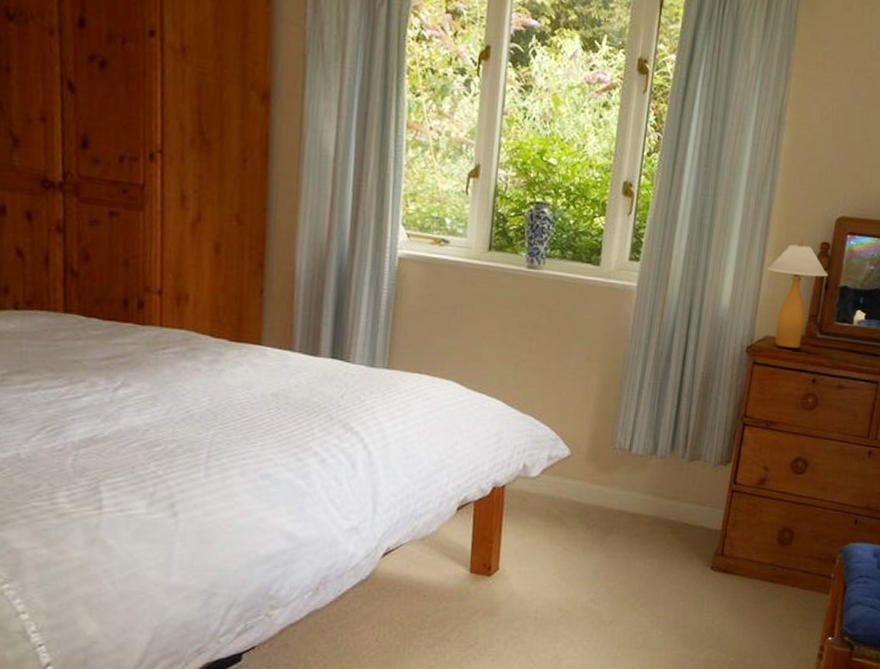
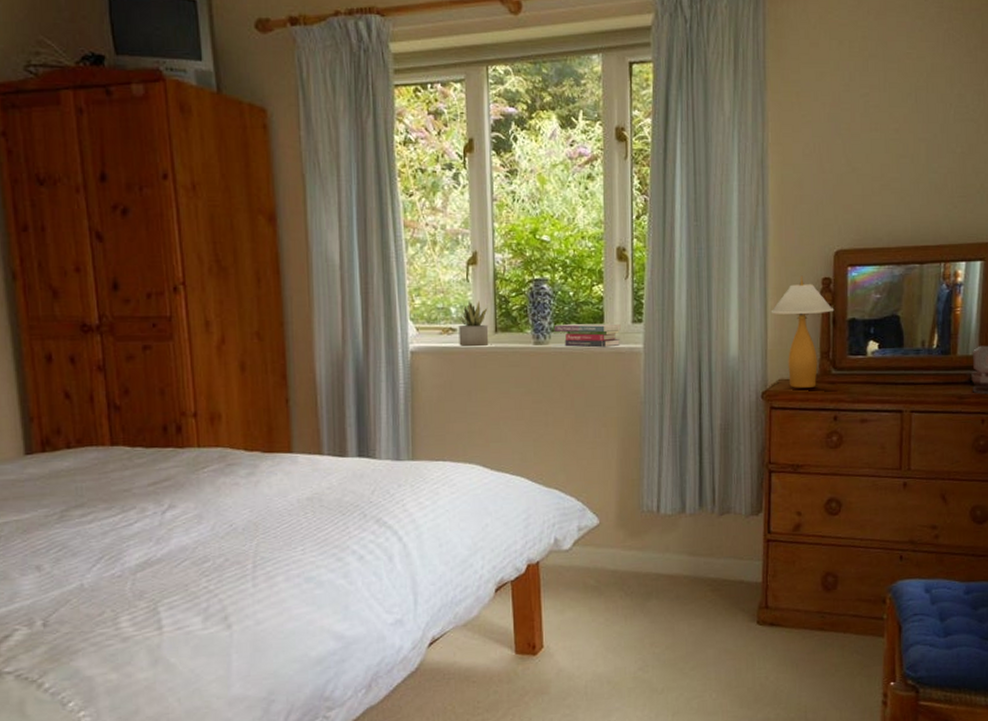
succulent plant: none [450,214,485,263] -> present [458,301,489,347]
books: none [550,251,617,282] -> present [555,323,621,348]

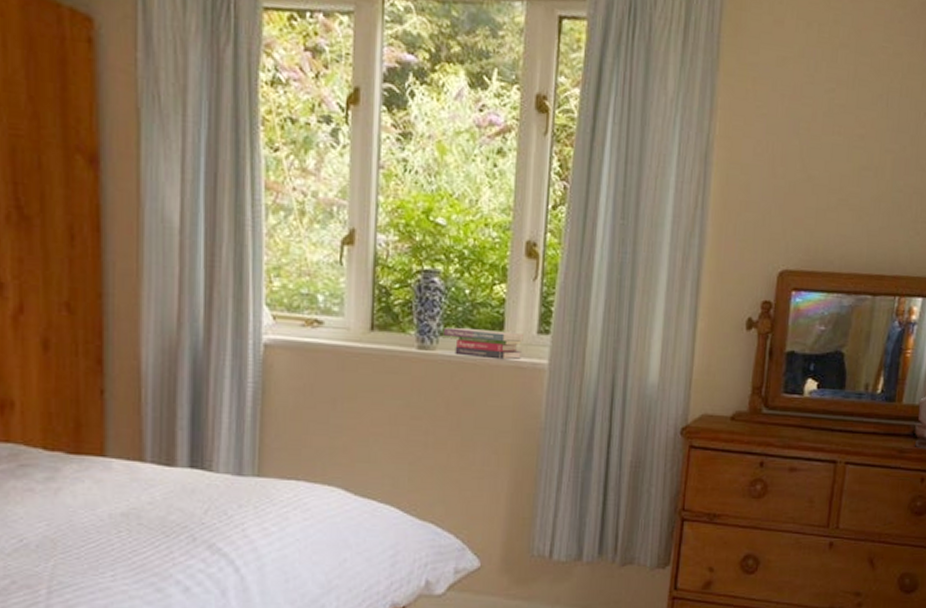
succulent plant: present [458,301,489,347] -> none [325,289,364,346]
table lamp: present [770,275,834,389] -> none [700,296,772,428]

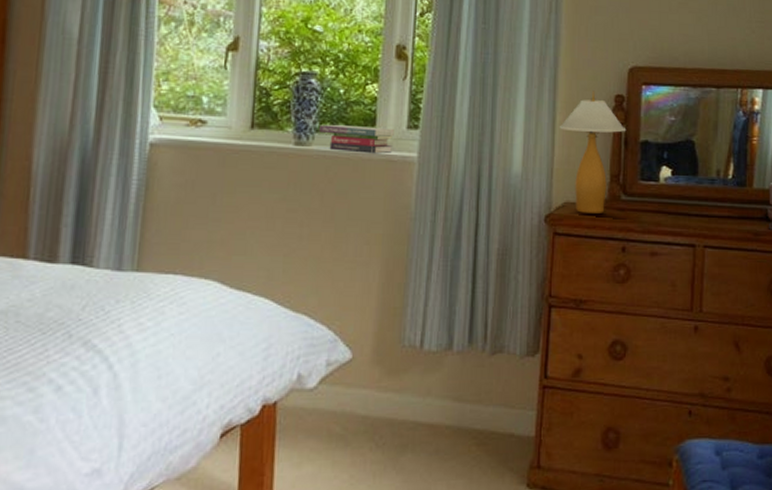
table lamp: none [700,296,772,428] -> present [559,90,627,215]

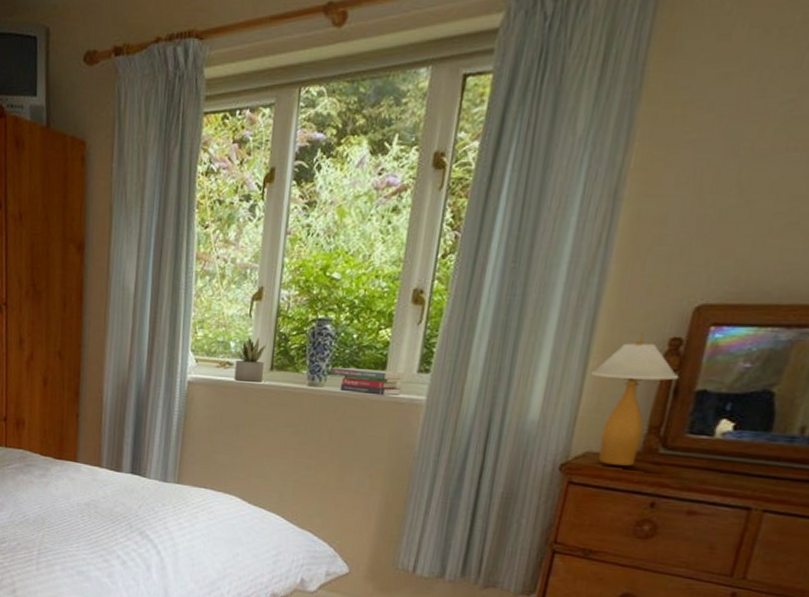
succulent plant: none [208,91,246,144] -> present [234,337,267,383]

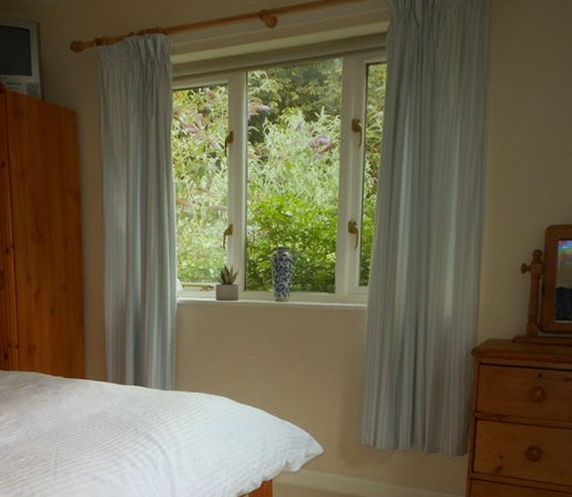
books: present [332,367,404,396] -> none [293,284,349,306]
table lamp: present [590,333,679,467] -> none [483,248,544,348]

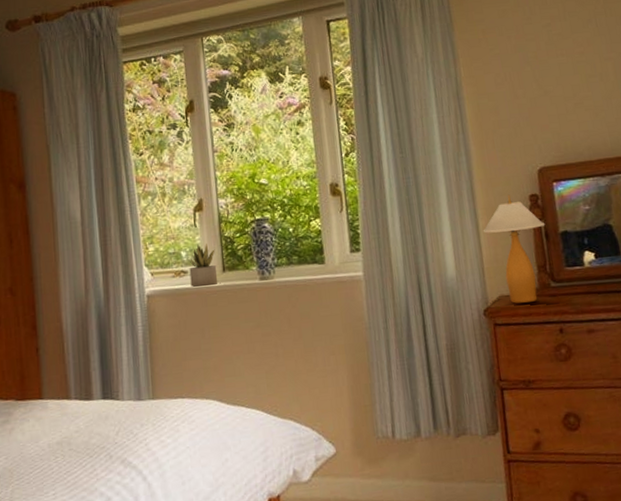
table lamp: none [483,248,544,348] -> present [482,194,545,304]

